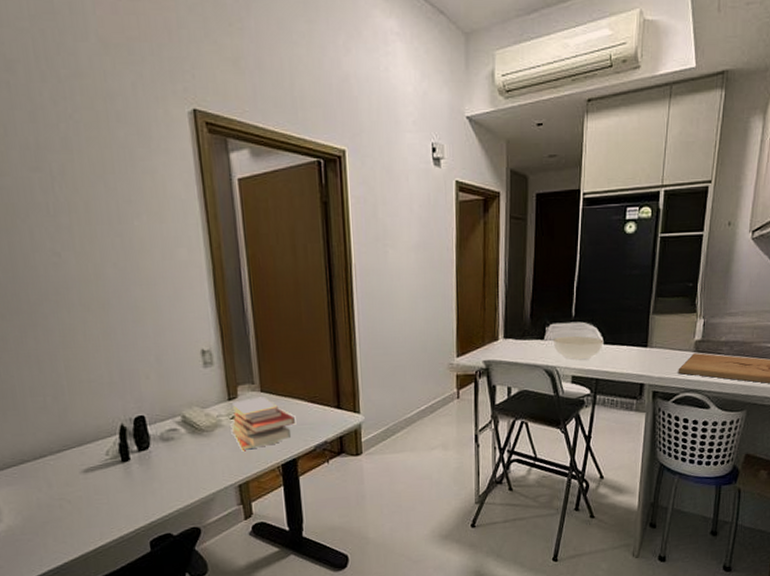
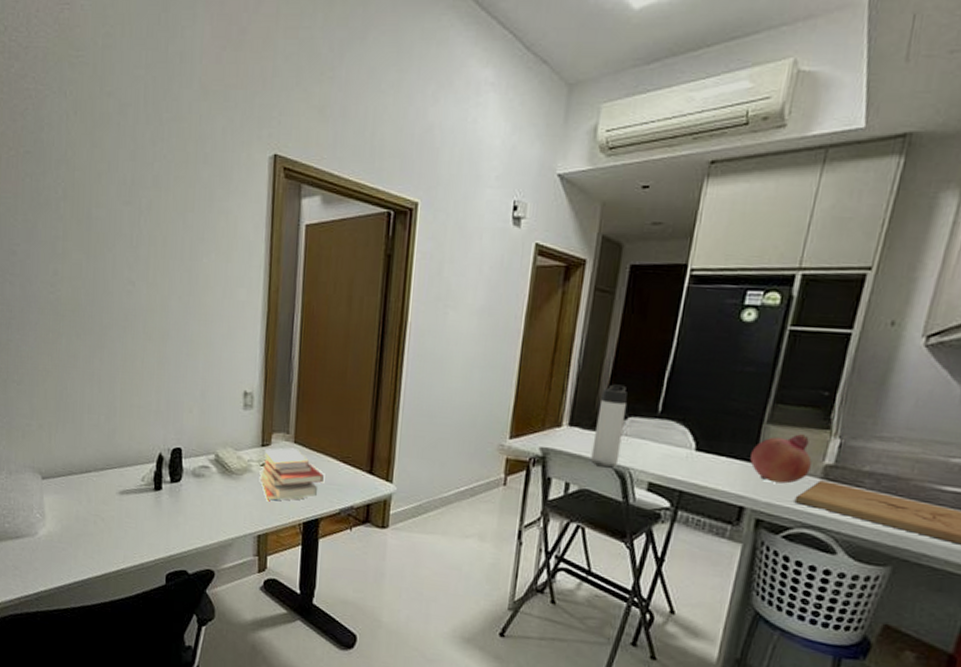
thermos bottle: none [525,297,547,369] -> present [591,384,627,468]
bowl: present [554,336,604,361] -> none [630,433,696,466]
fruit: none [644,319,686,361] -> present [750,434,812,484]

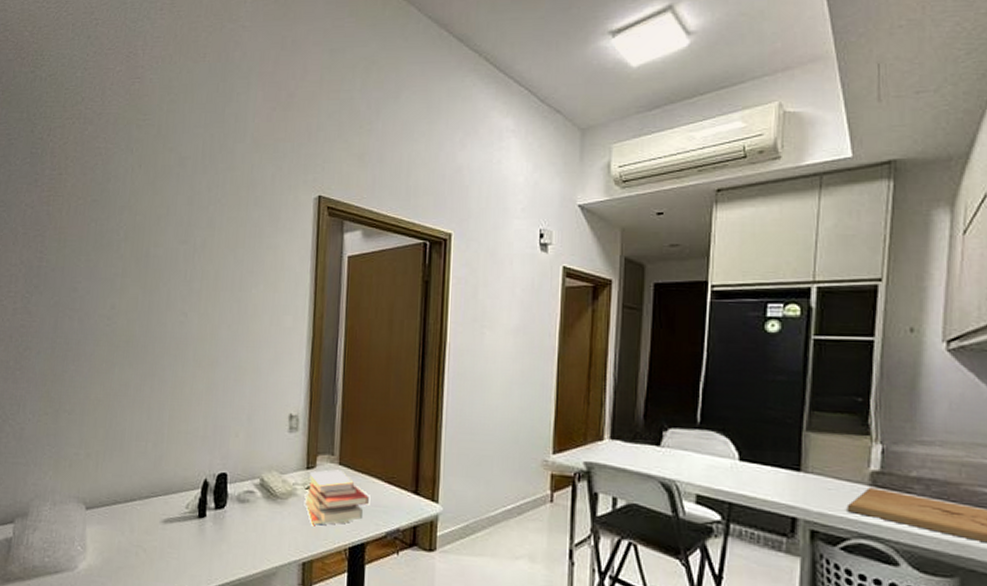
thermos bottle: present [591,384,627,468] -> none [636,396,665,481]
fruit: present [750,434,812,484] -> none [795,441,857,492]

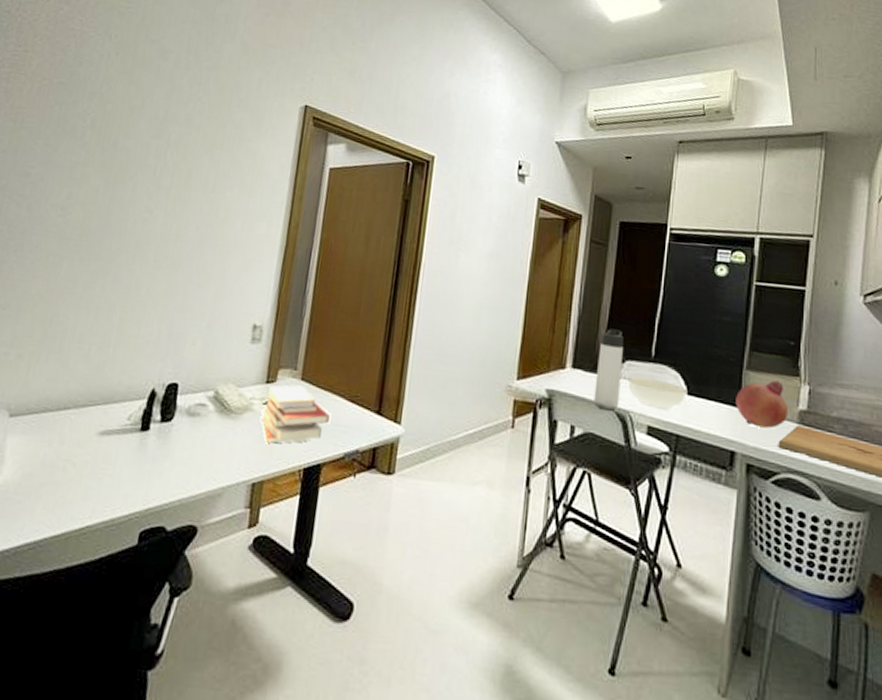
thermos bottle: none [636,396,665,481] -> present [593,328,624,411]
bowl: none [673,444,739,477] -> present [628,377,687,410]
fruit: none [795,441,857,492] -> present [736,380,788,429]

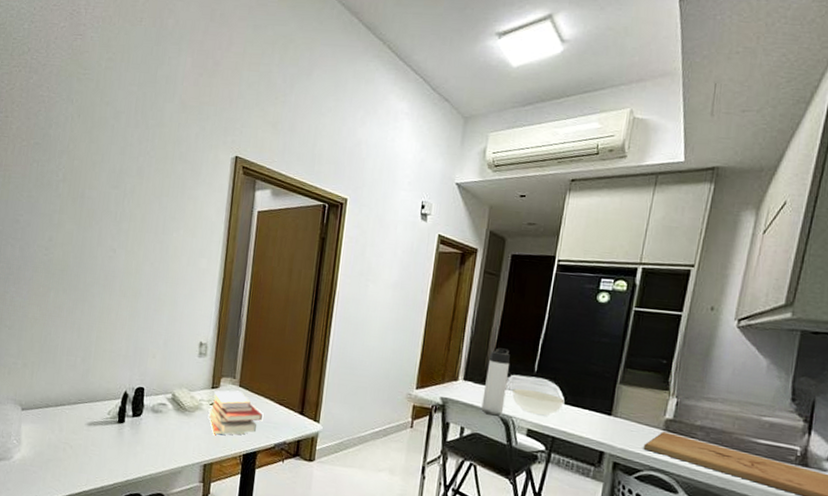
fruit: present [736,380,788,429] -> none [607,393,655,434]

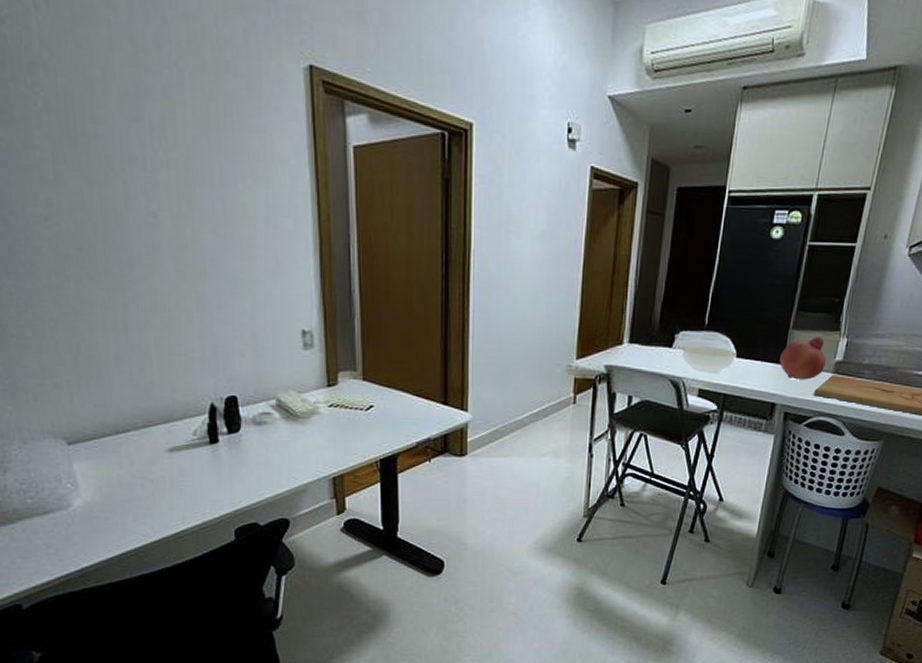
books: present [208,390,263,435] -> none [328,385,397,441]
thermos bottle: present [481,347,510,416] -> none [649,301,679,379]
fruit: none [607,393,655,434] -> present [779,337,826,380]

